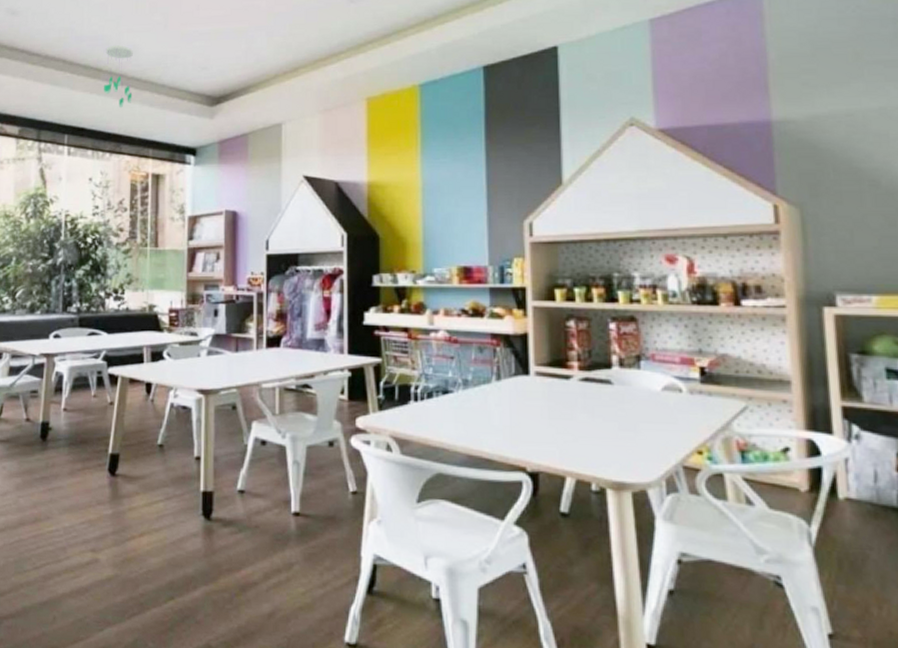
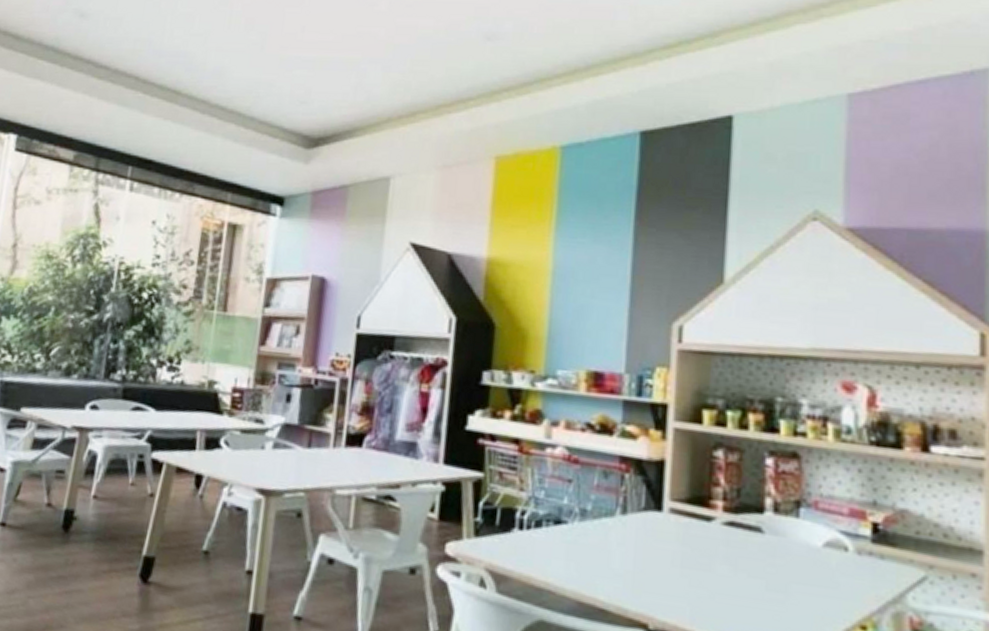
ceiling mobile: present [103,45,133,108] -> none [179,65,220,141]

